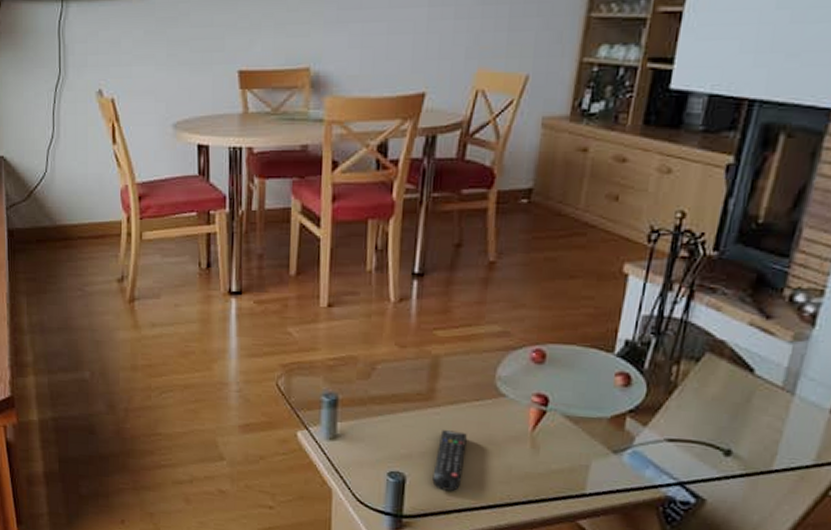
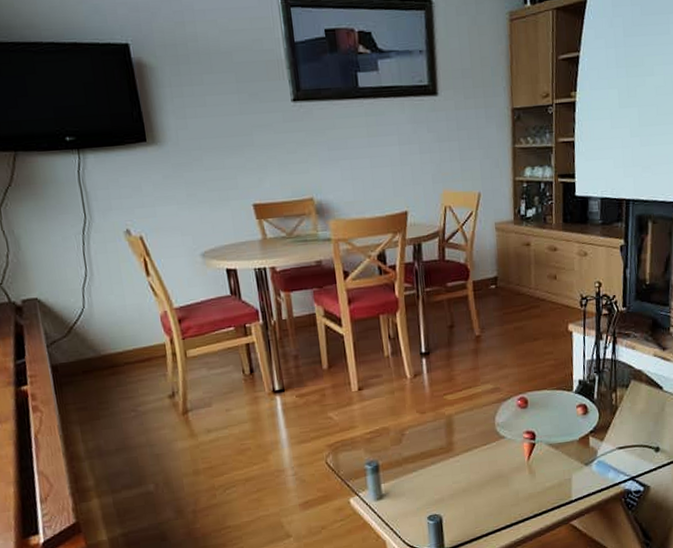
remote control: present [432,430,467,492] -> none [462,472,484,522]

